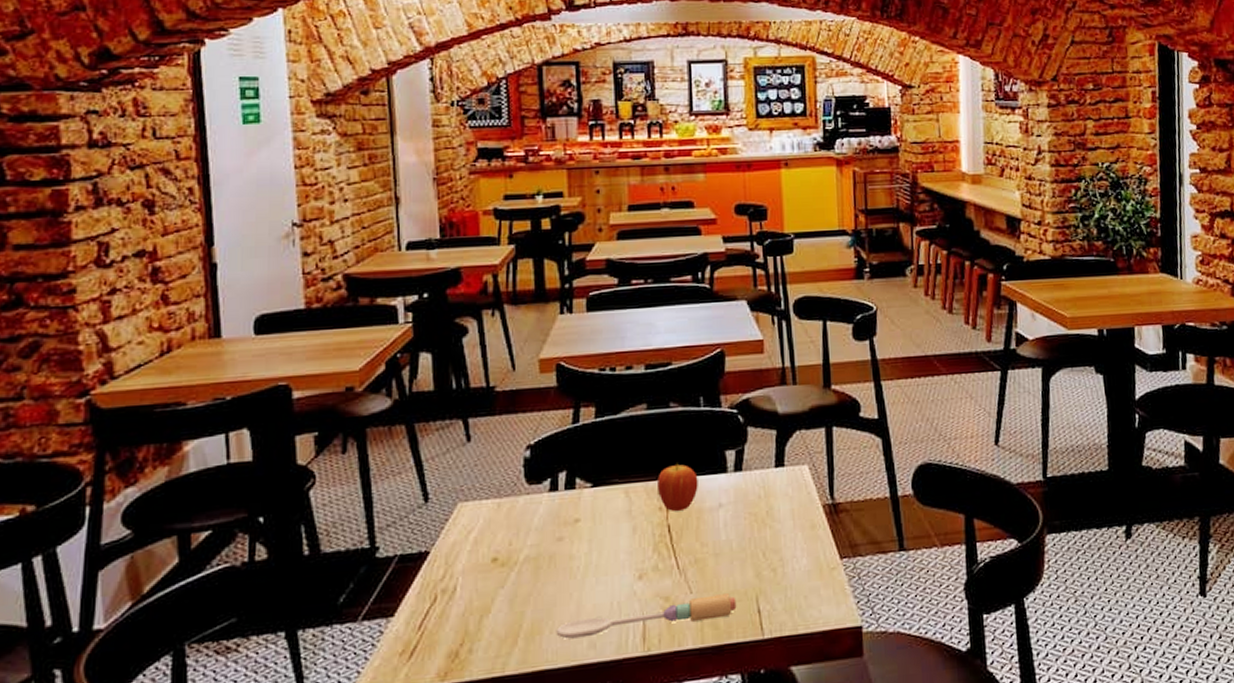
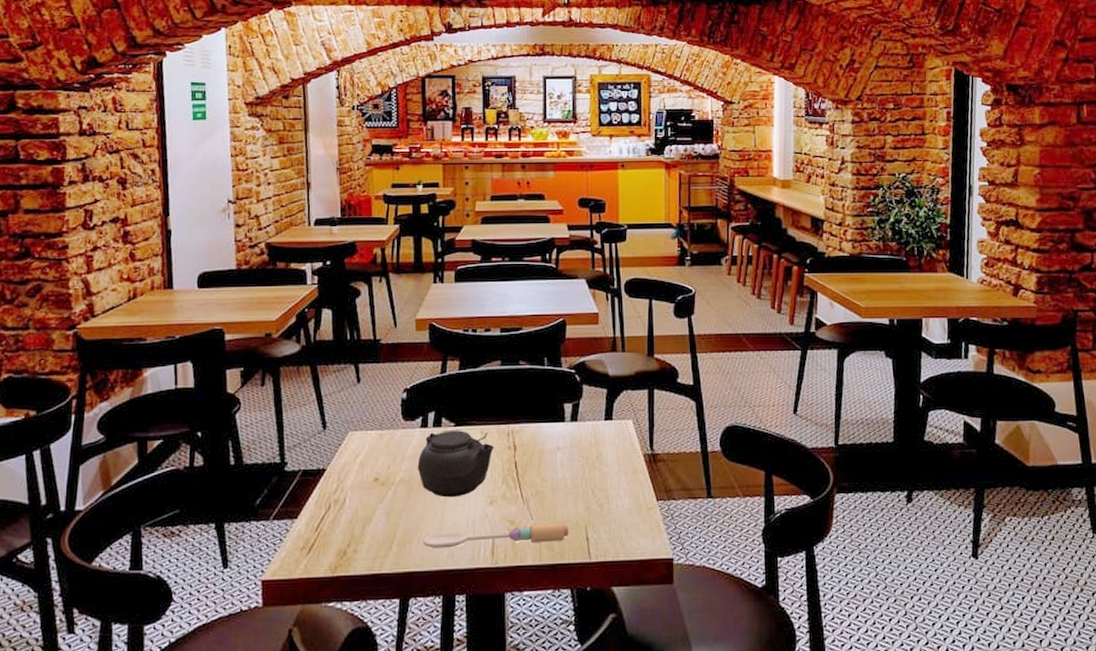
teapot: none [546,490,641,575] -> present [417,429,494,498]
fruit: present [658,463,698,511] -> none [508,411,541,450]

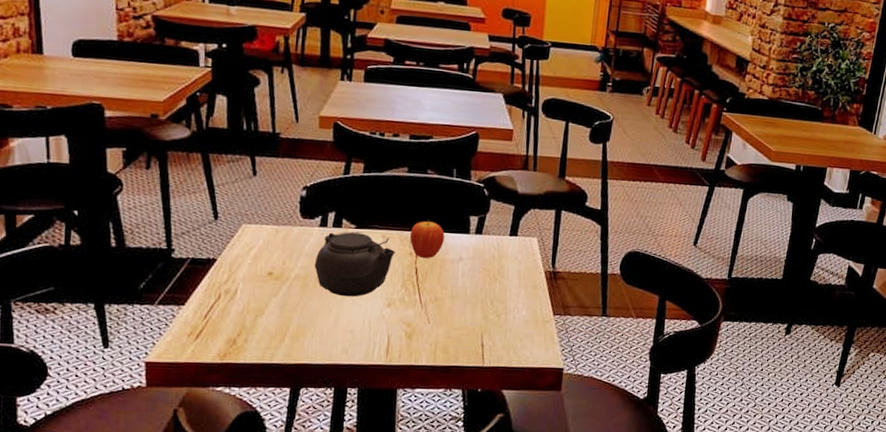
spoon: present [422,522,569,548] -> none [316,327,465,346]
fruit: none [508,411,541,450] -> present [410,220,445,258]

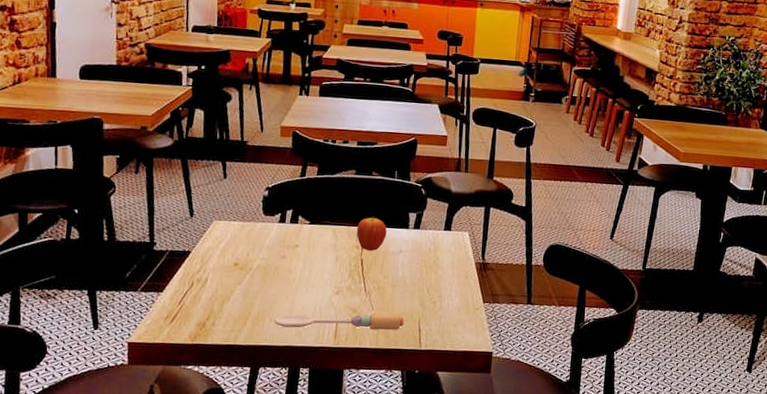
teapot: present [314,231,395,297] -> none [273,226,344,286]
spoon: none [316,327,465,346] -> present [274,313,405,330]

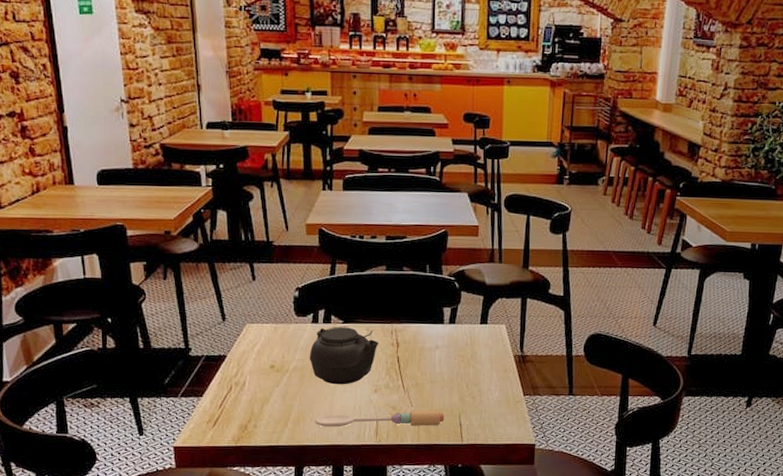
teapot: none [273,226,344,286] -> present [309,326,379,385]
fruit: present [357,216,387,251] -> none [391,313,422,347]

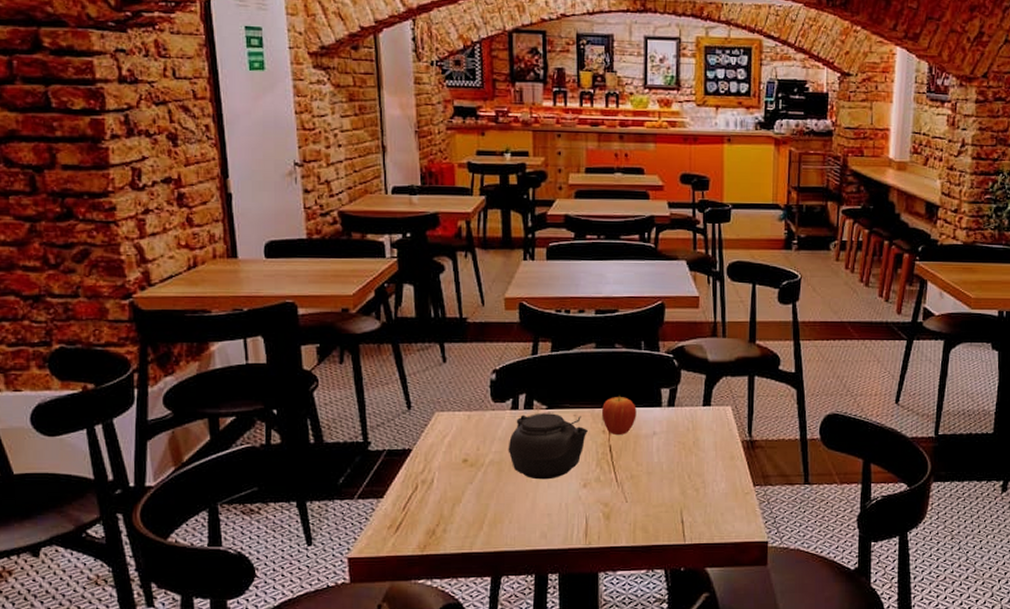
spoon: present [314,409,445,427] -> none [514,505,664,529]
fruit: none [391,313,422,347] -> present [602,396,637,434]

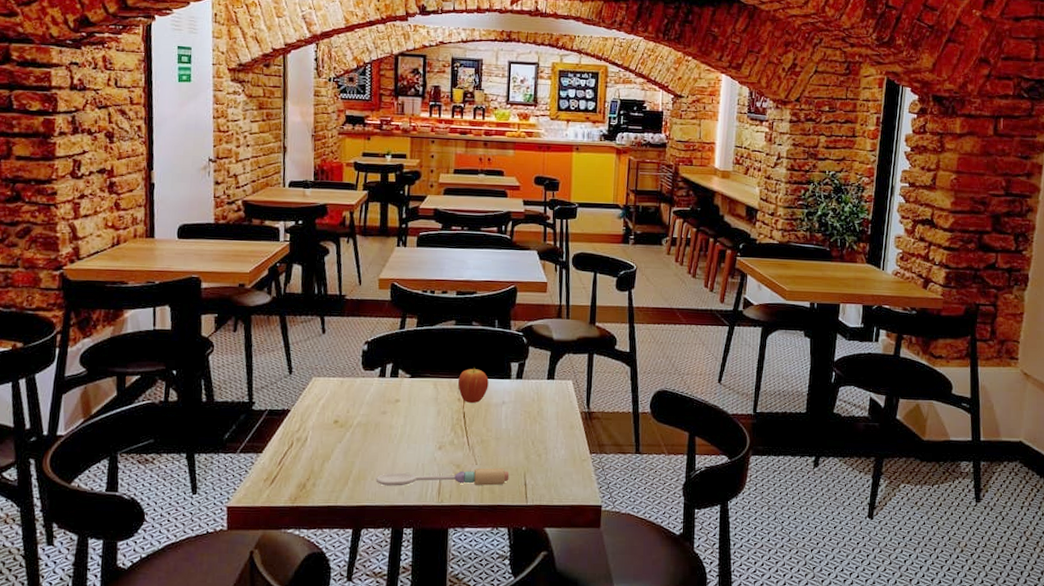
teapot: present [508,412,588,480] -> none [374,380,445,441]
spoon: none [514,505,664,529] -> present [375,468,509,486]

